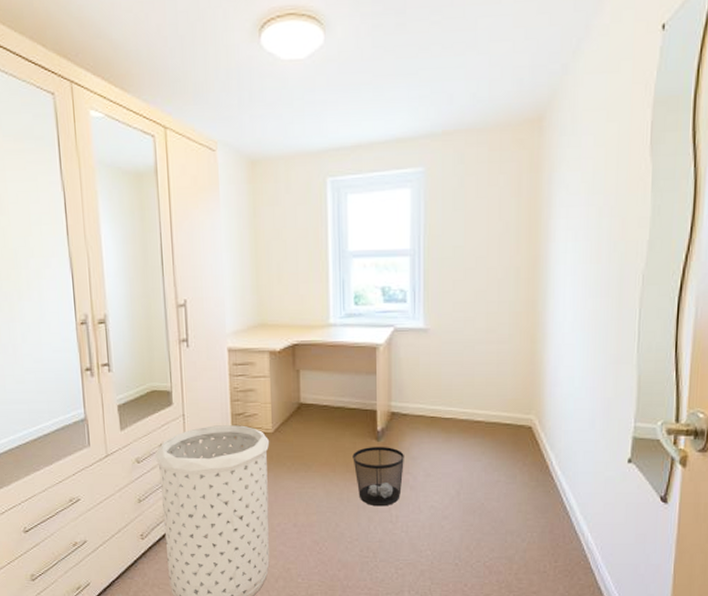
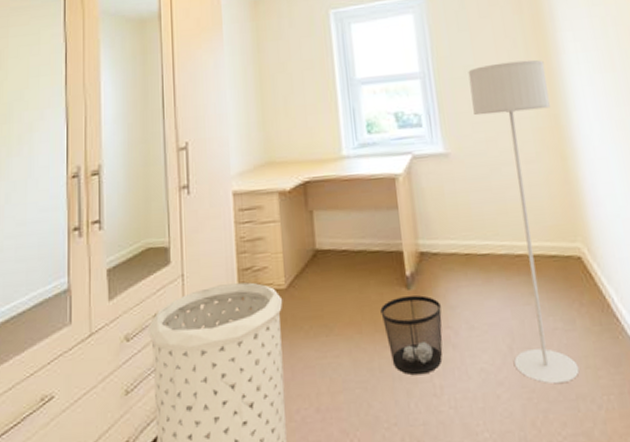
floor lamp: none [457,245,532,520] -> present [468,59,580,383]

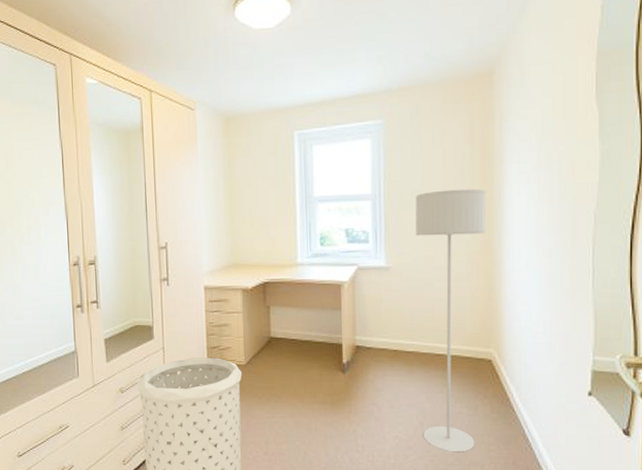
waste bin: present [380,295,443,376] -> none [320,379,369,436]

